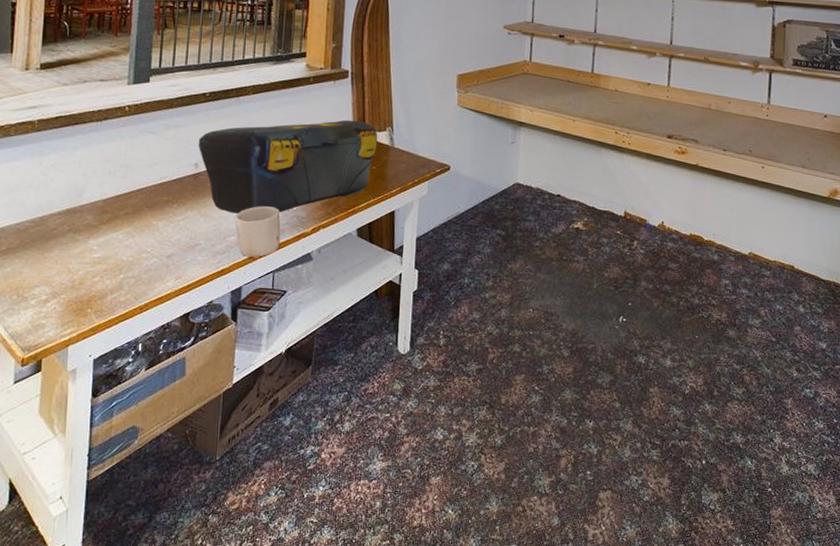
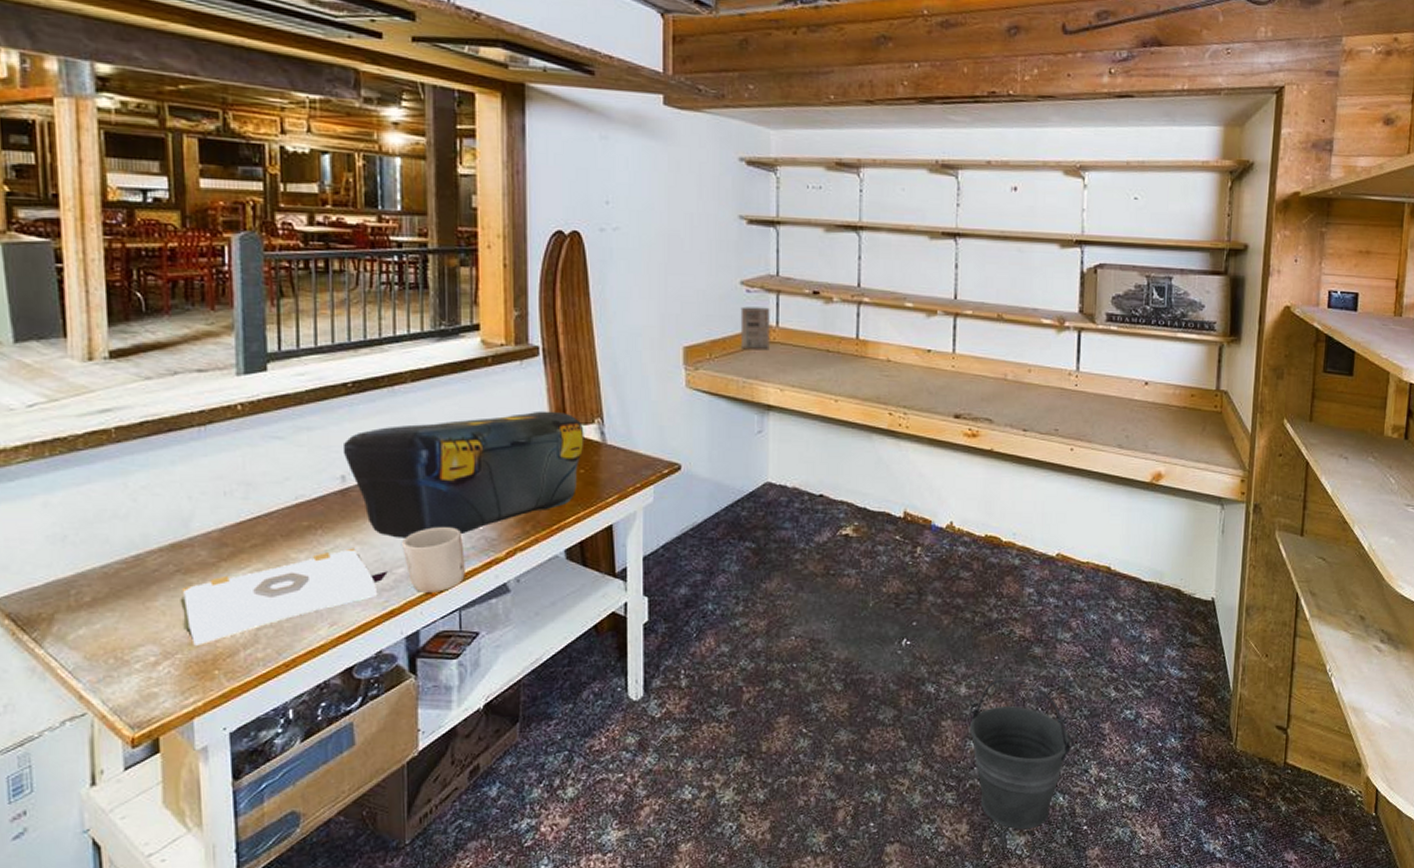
clipboard: none [69,219,222,289] -> present [180,548,388,646]
paint can: none [501,45,525,80] -> present [740,306,770,351]
bucket: none [672,354,762,488] -> present [969,678,1075,830]

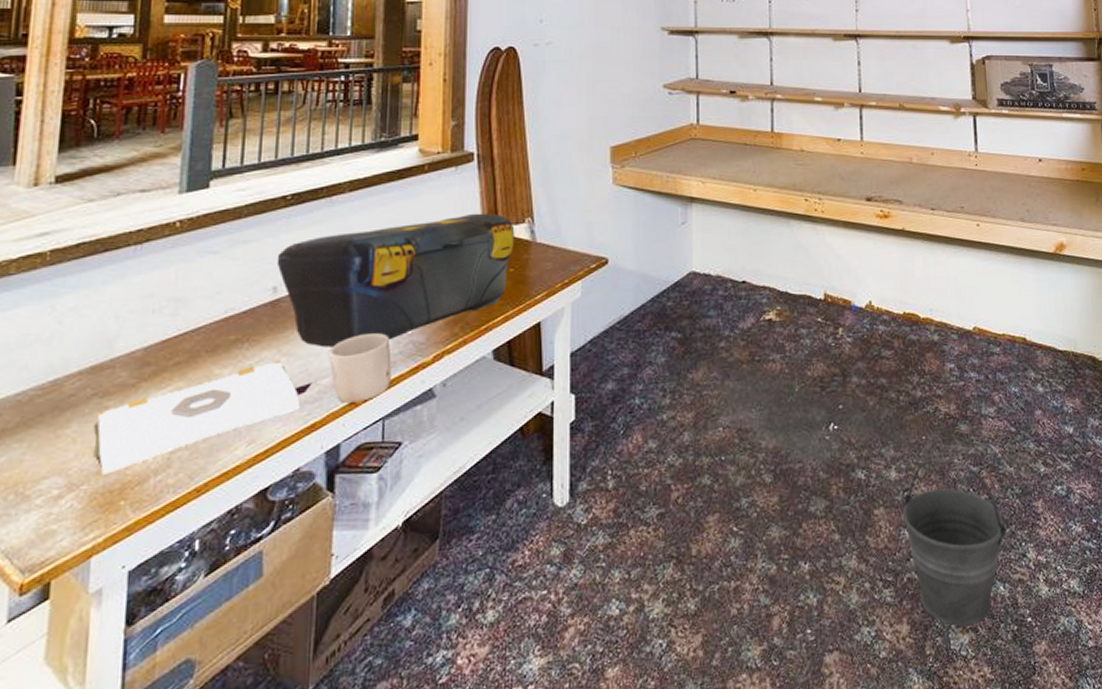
paint can: present [740,306,770,351] -> none [663,107,691,147]

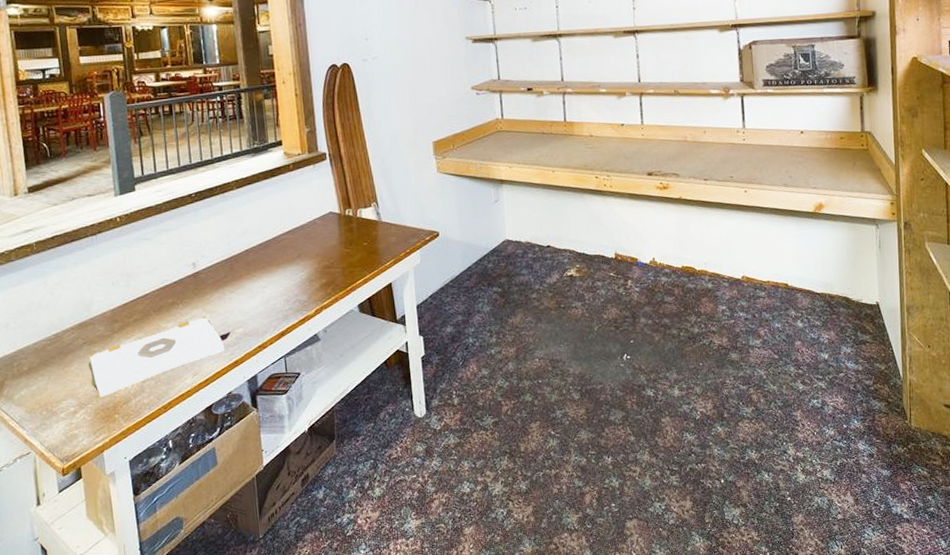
toolbox: present [276,213,515,348] -> none [191,200,365,306]
mug: present [329,333,392,403] -> none [239,294,287,346]
bucket: present [901,458,1010,627] -> none [683,380,774,504]

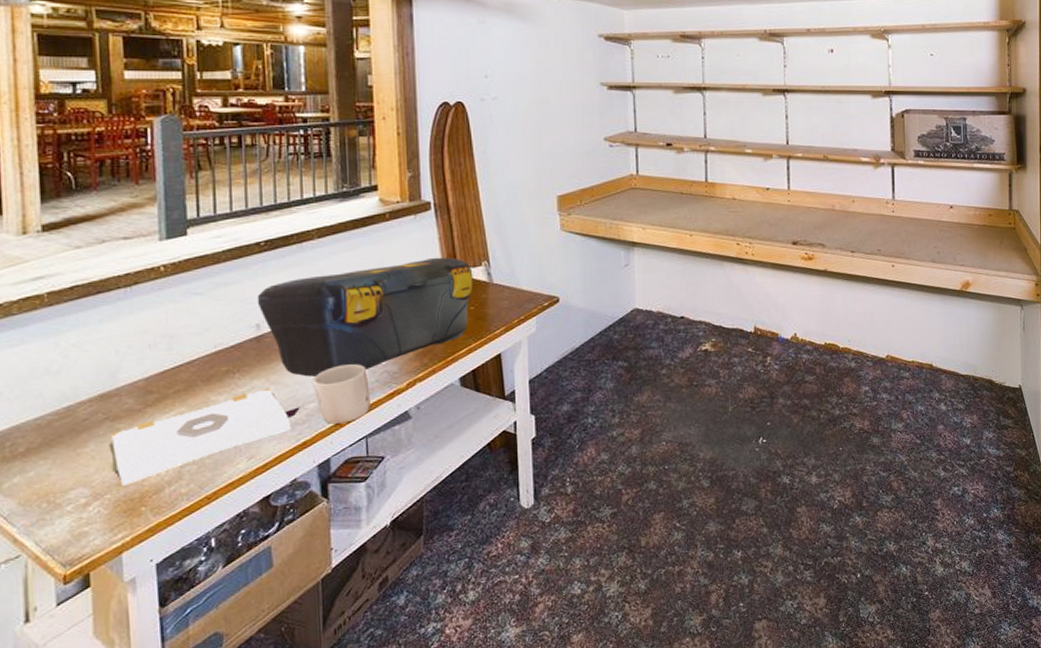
toolbox: none [191,200,365,306] -> present [257,257,474,377]
mug: none [239,294,287,346] -> present [313,364,371,424]

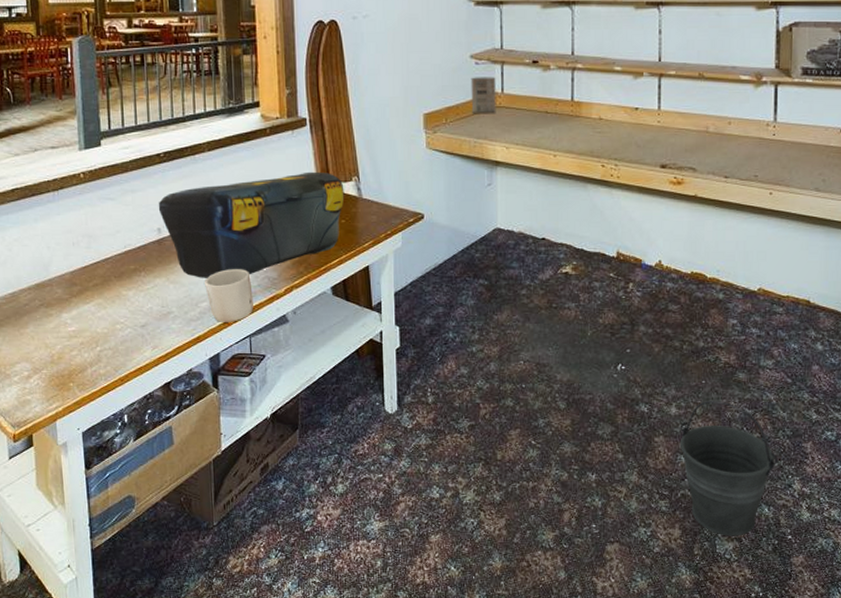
clipboard: present [109,388,300,486] -> none [44,286,195,363]
paint can: none [605,159,632,196] -> present [471,77,496,114]
bucket: none [820,466,913,600] -> present [679,400,779,536]

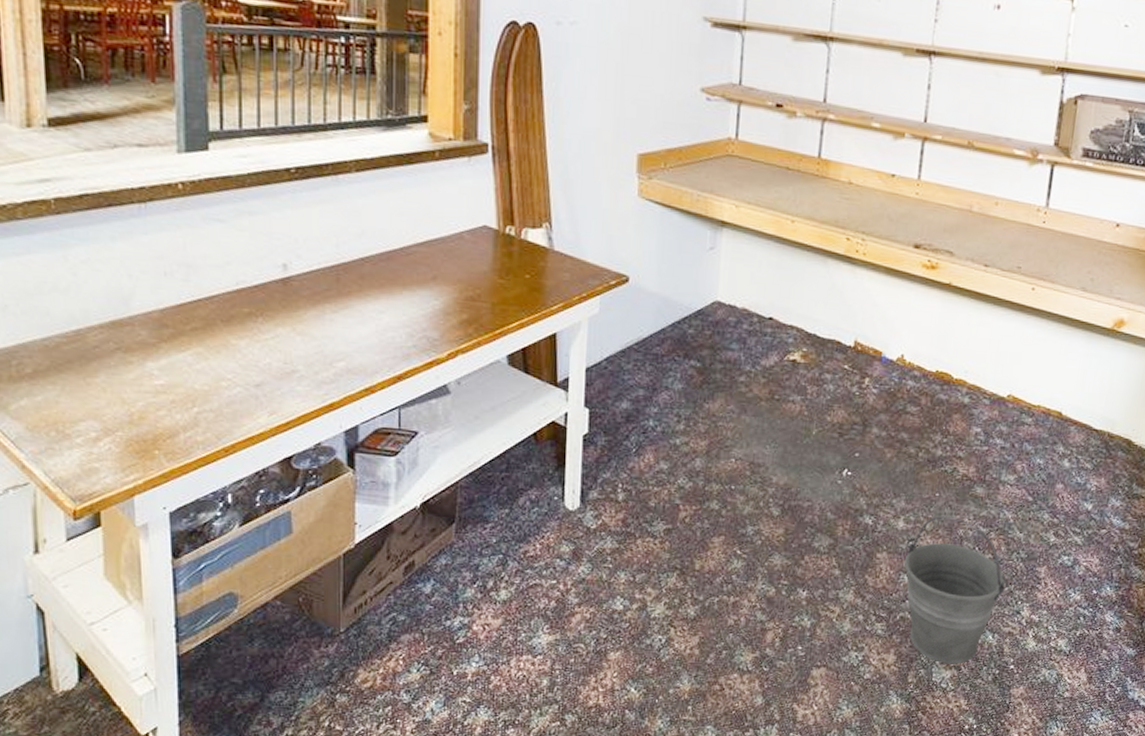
toolbox: present [158,171,345,278] -> none [284,211,532,333]
mug: present [205,269,254,322] -> none [343,323,406,389]
paint can: present [471,77,496,114] -> none [696,115,730,164]

